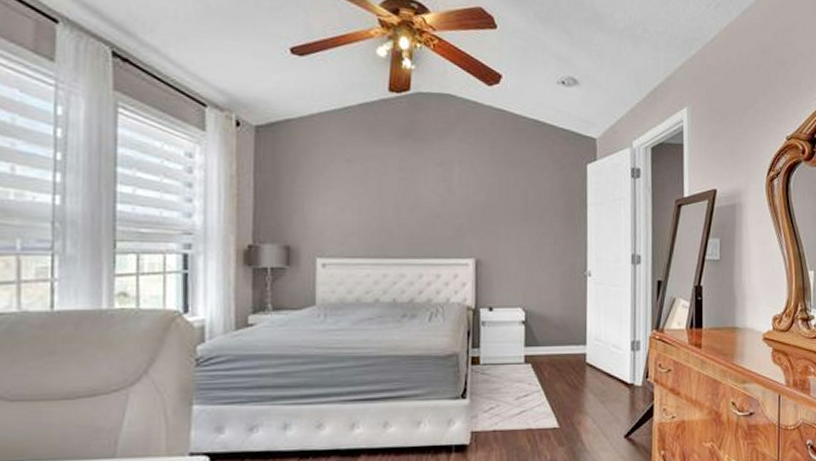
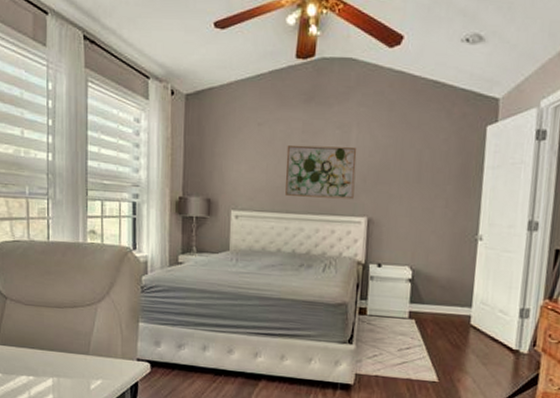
wall art: none [381,183,461,241] -> present [285,145,357,200]

